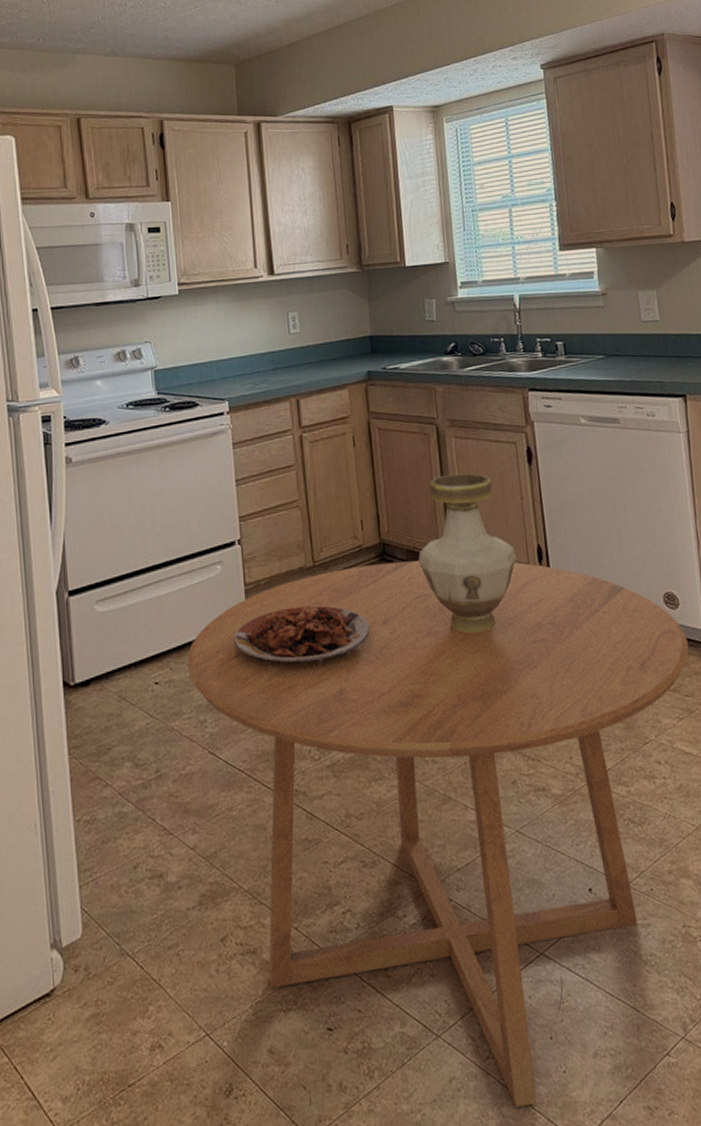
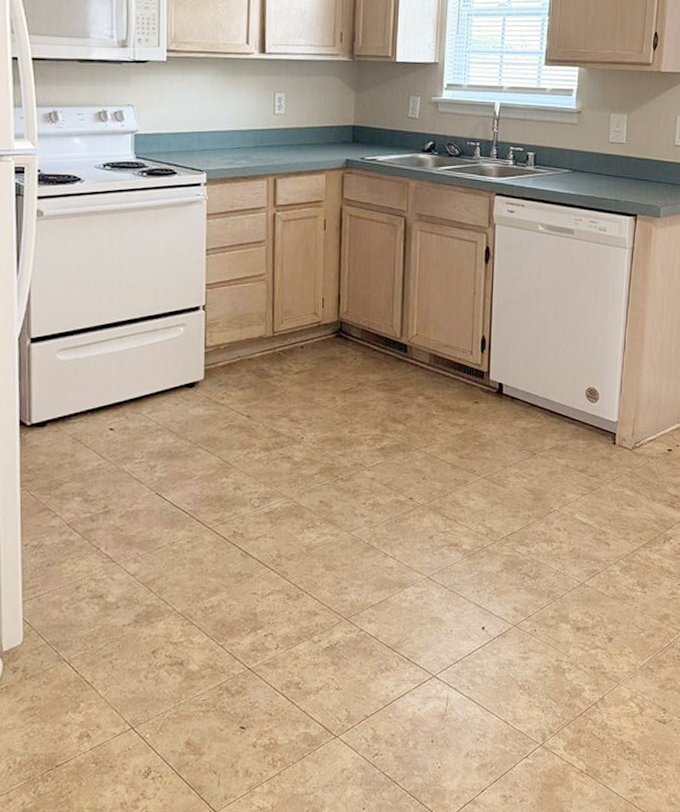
dining table: present [187,561,689,1108] -> none [143,339,600,793]
food plate: present [234,605,370,668] -> none [190,370,319,429]
vase: present [418,473,517,633] -> none [372,264,462,408]

